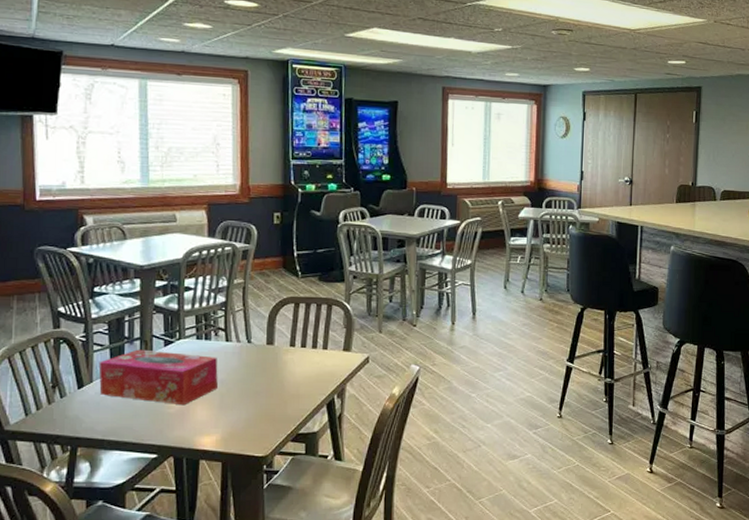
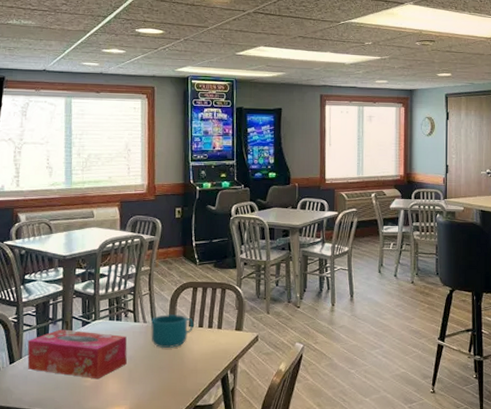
cup: none [246,333,295,371] -> present [151,314,194,349]

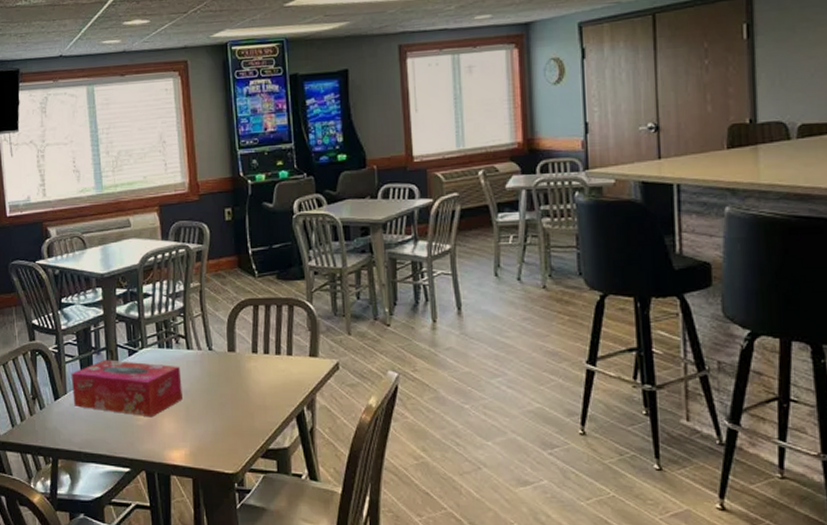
cup: present [151,314,194,349] -> none [207,339,258,381]

